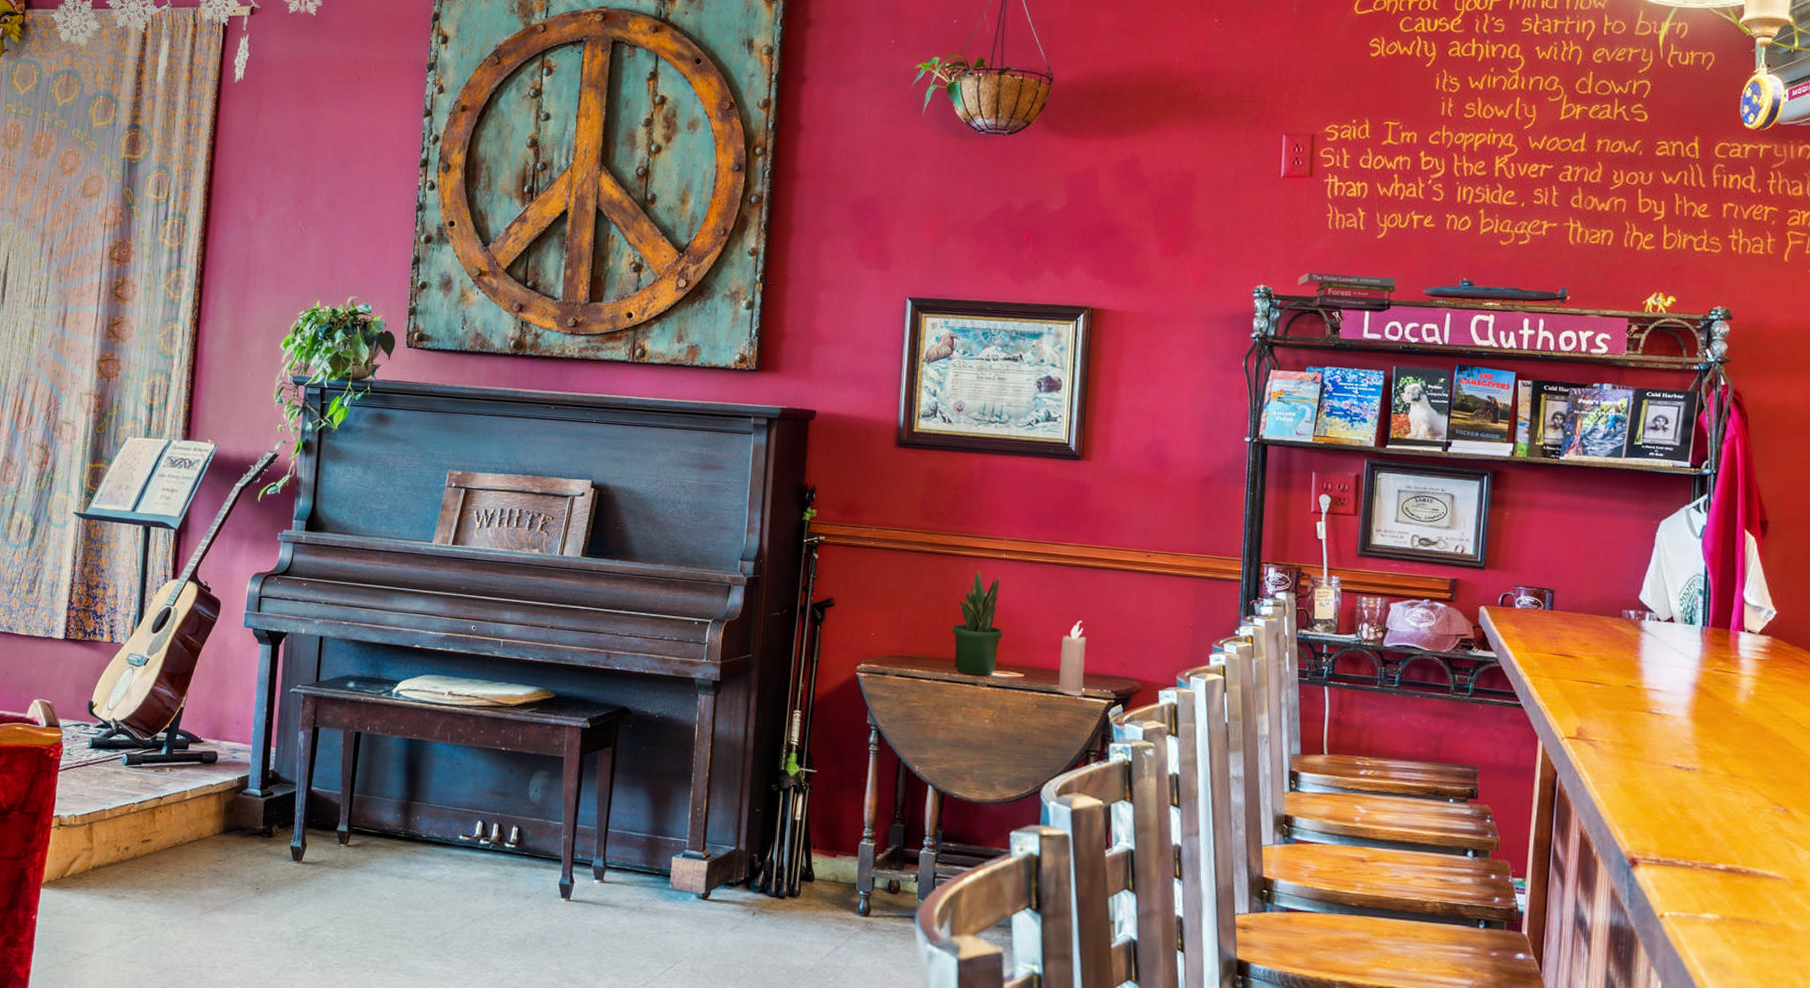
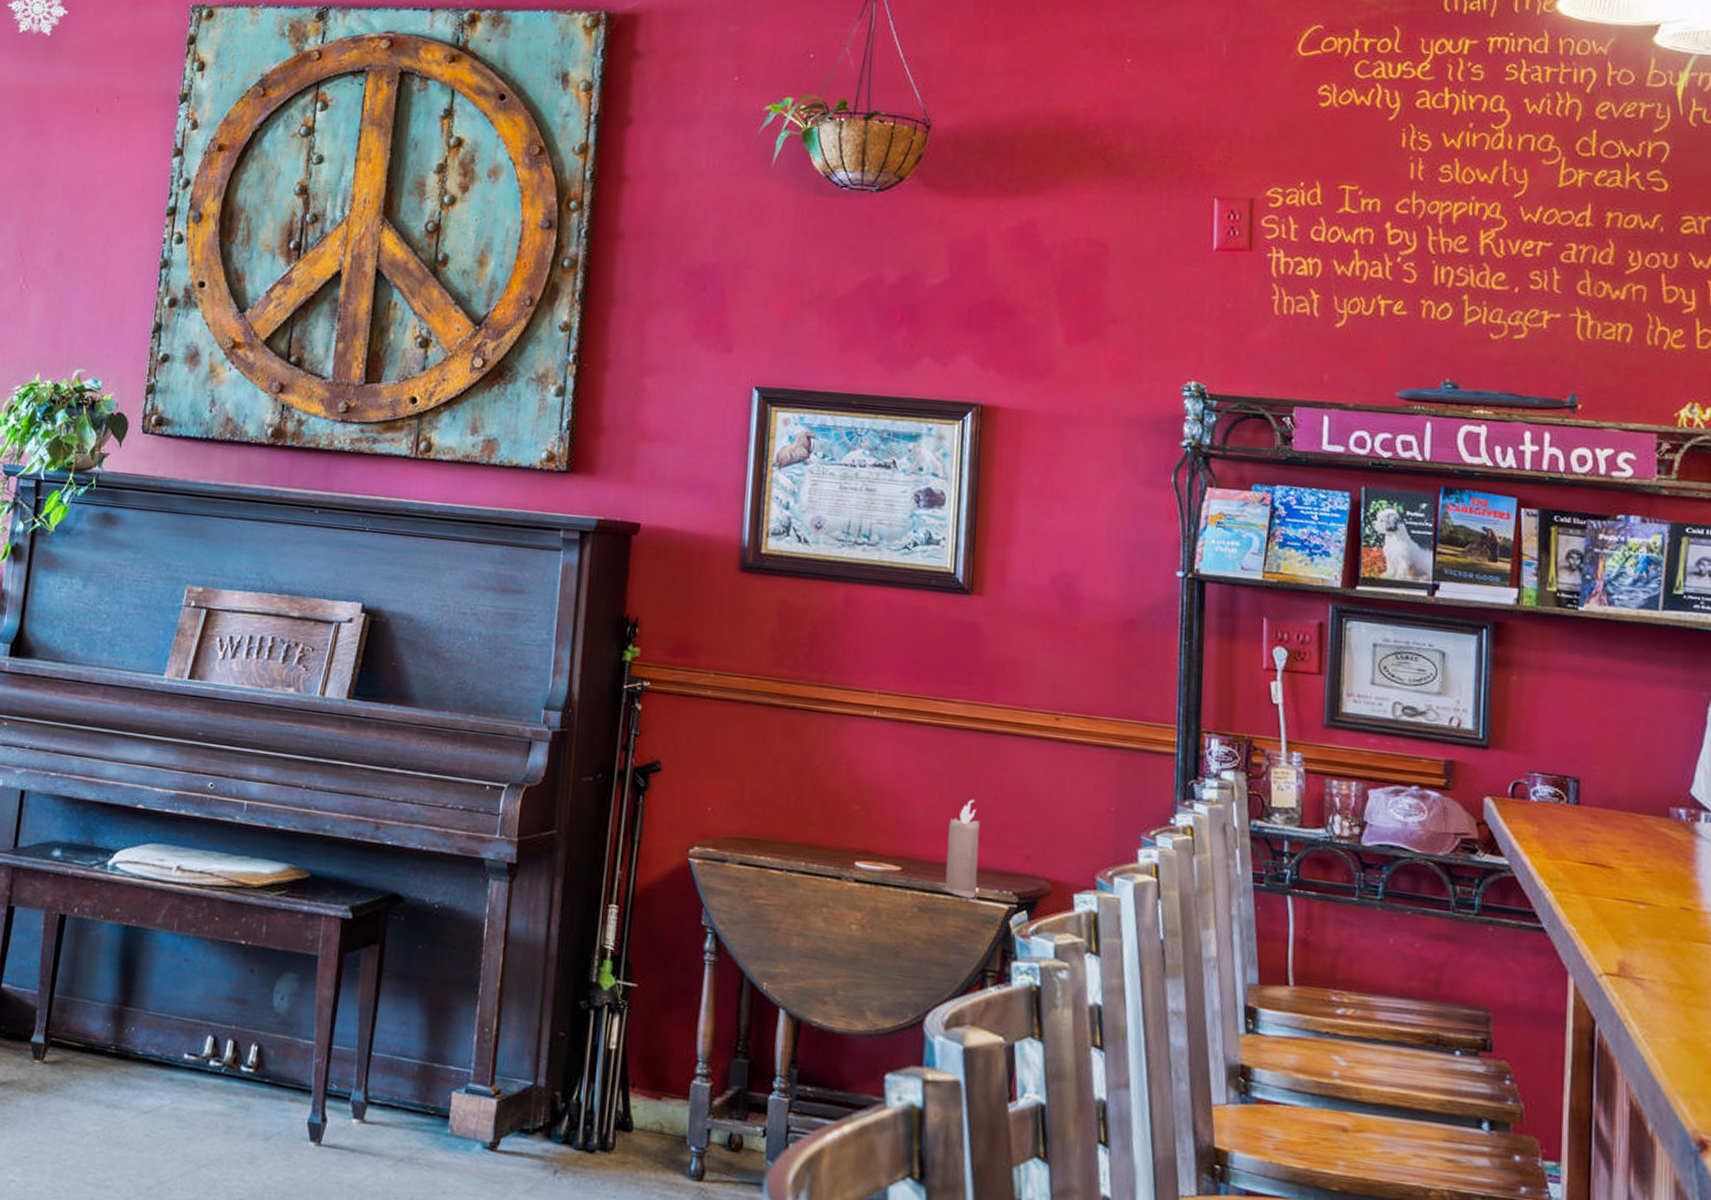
planter: present [952,570,1003,677] -> none [810,731,874,869]
books: present [1298,272,1396,314] -> none [1238,367,1361,421]

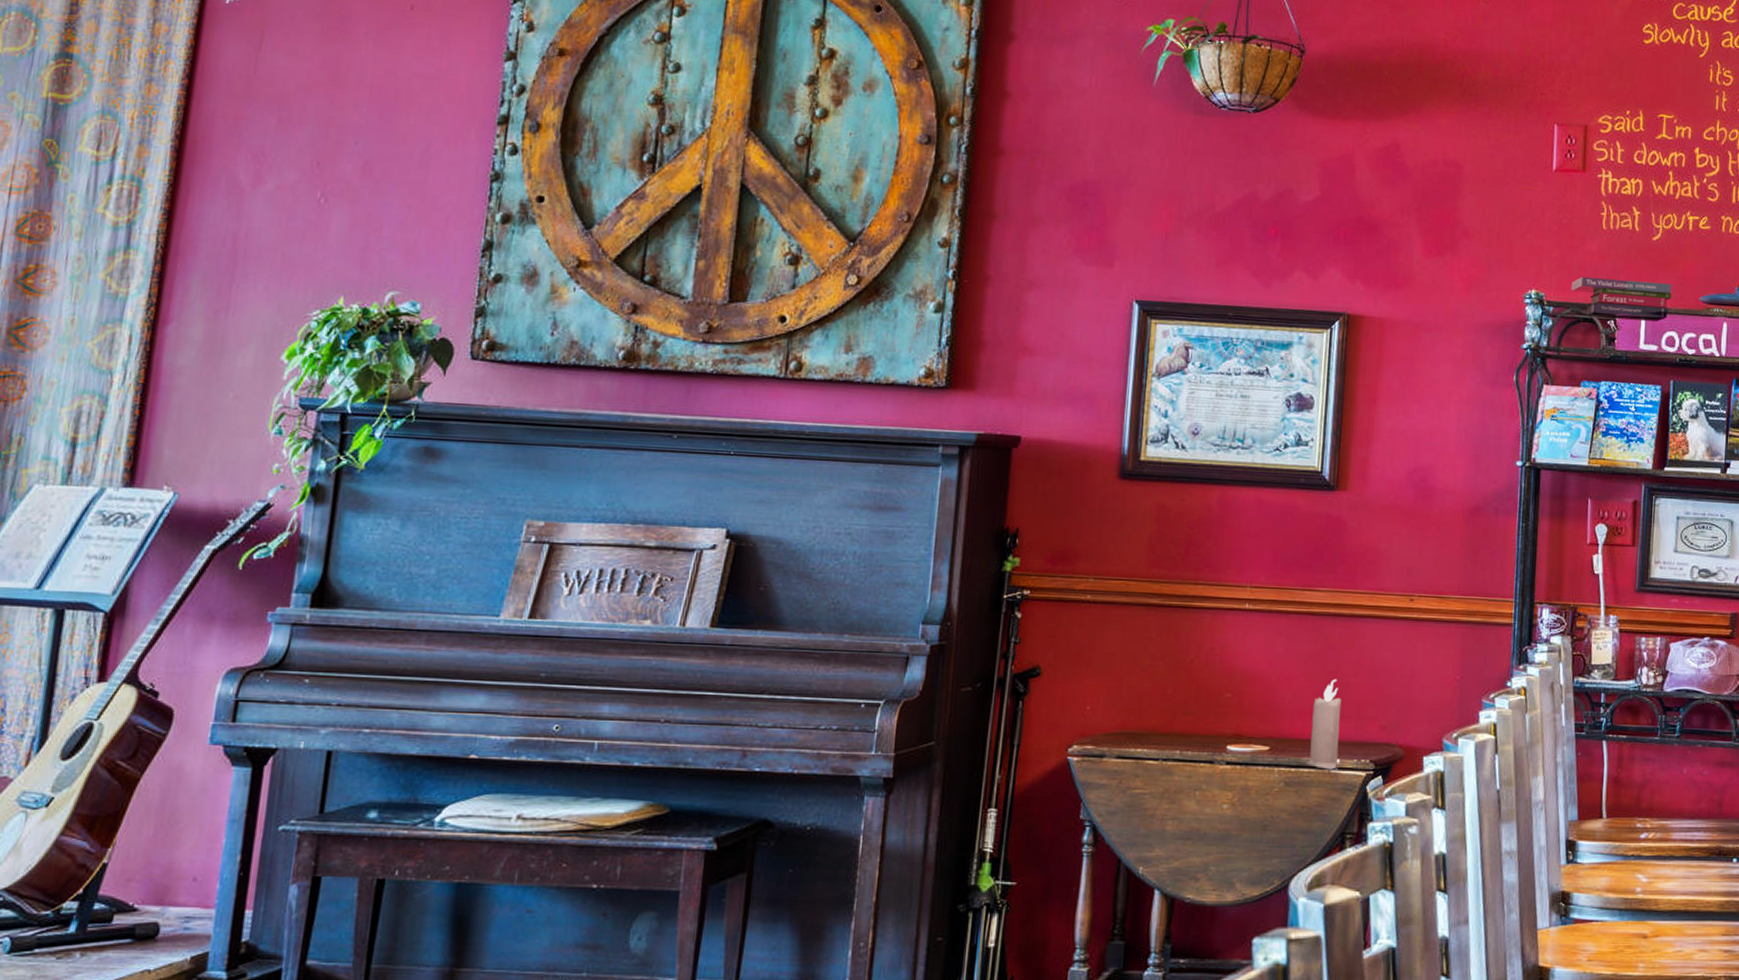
books: none [1238,367,1361,421] -> present [1571,276,1672,323]

